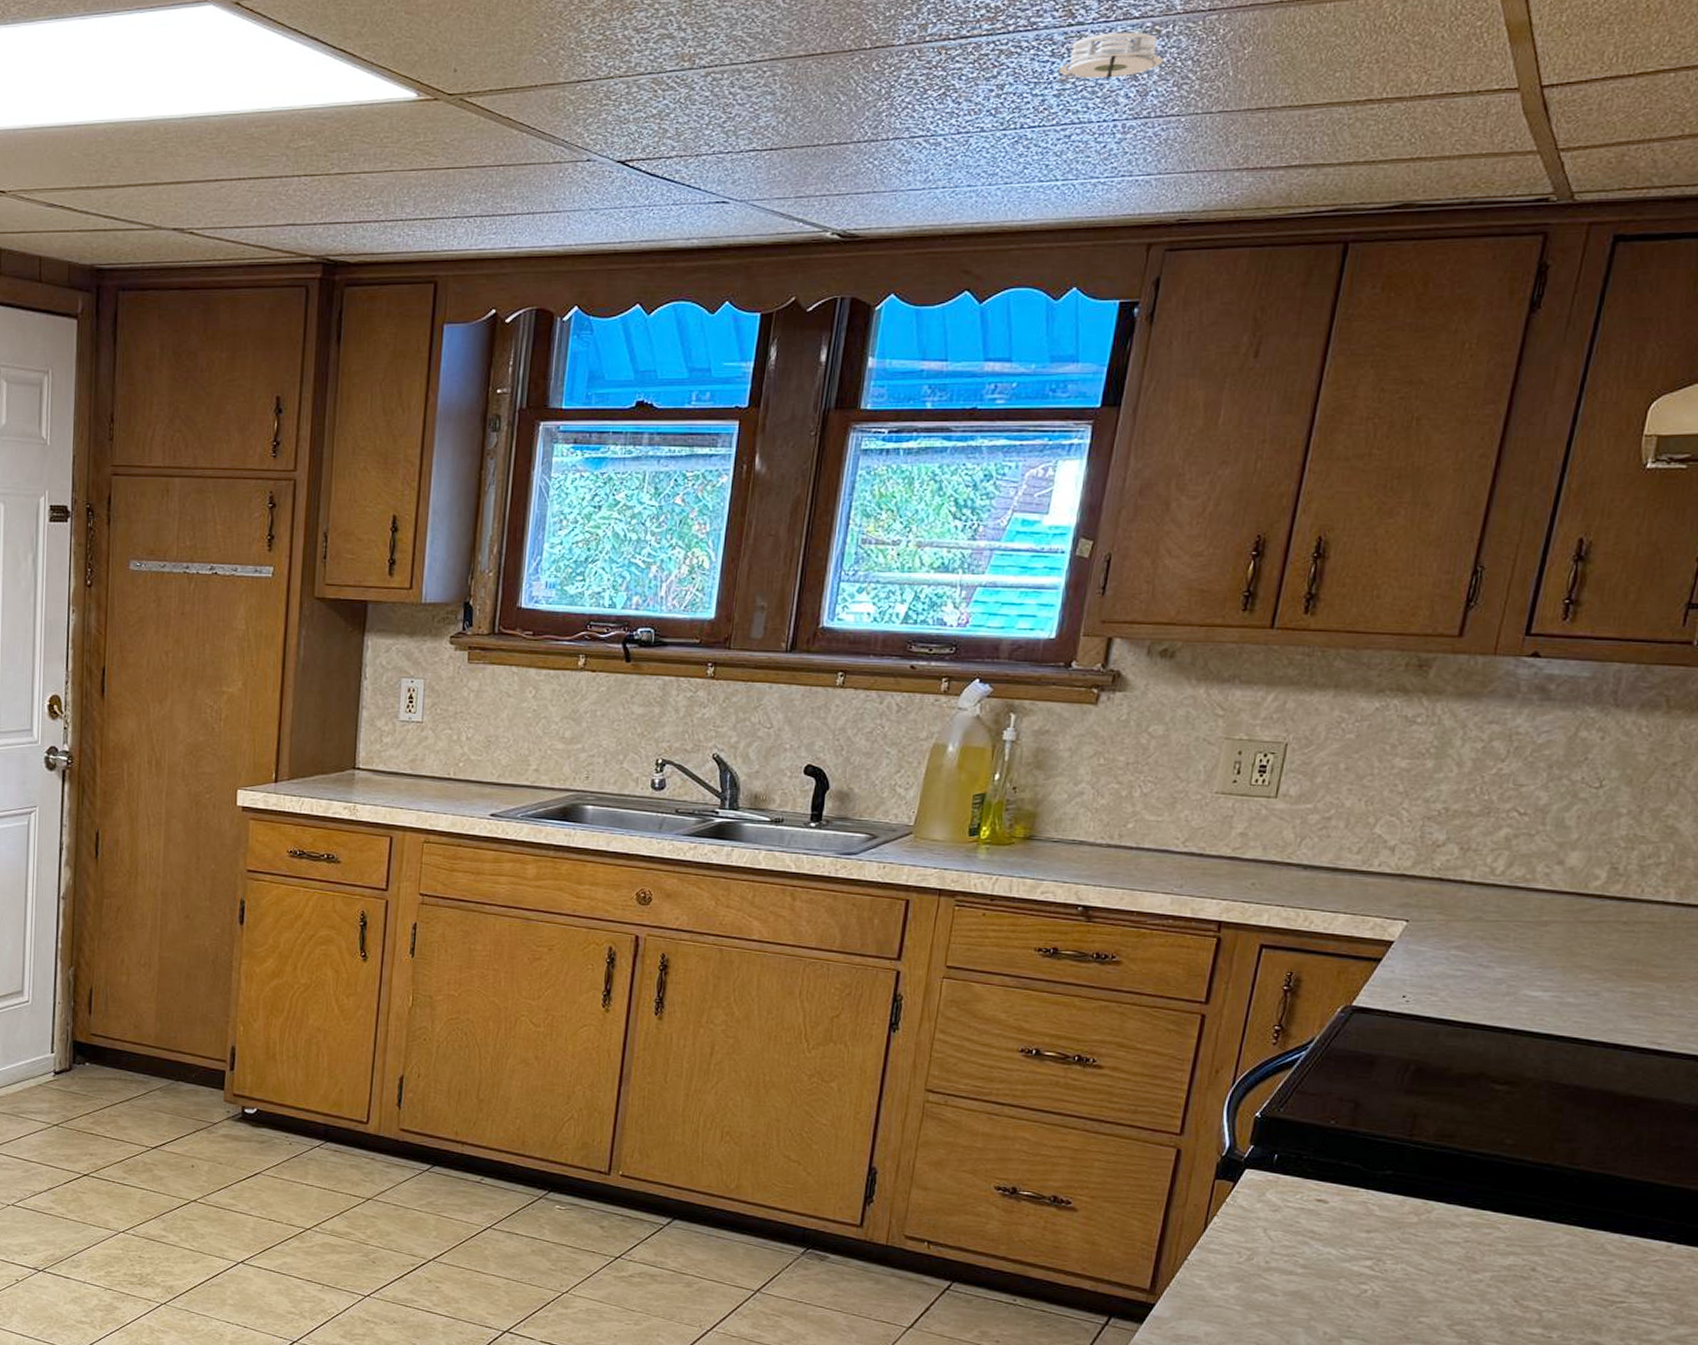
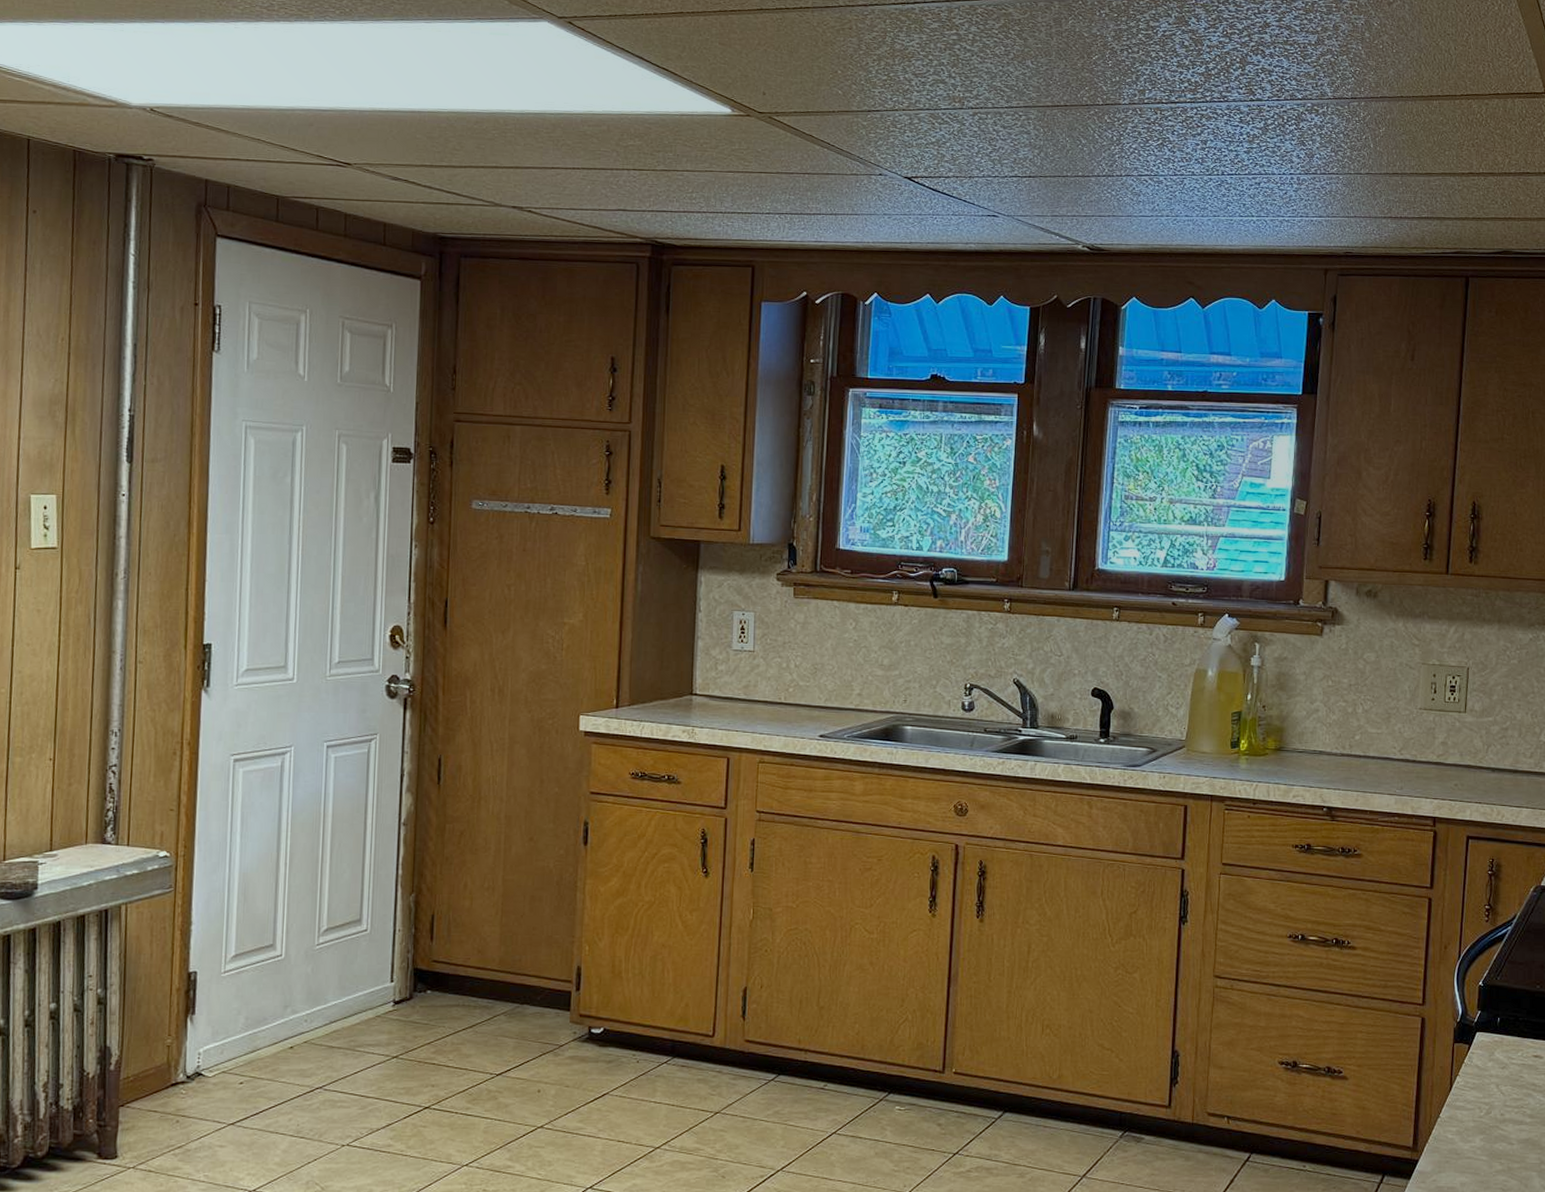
smoke detector: present [1053,32,1164,83] -> none [1243,108,1323,142]

